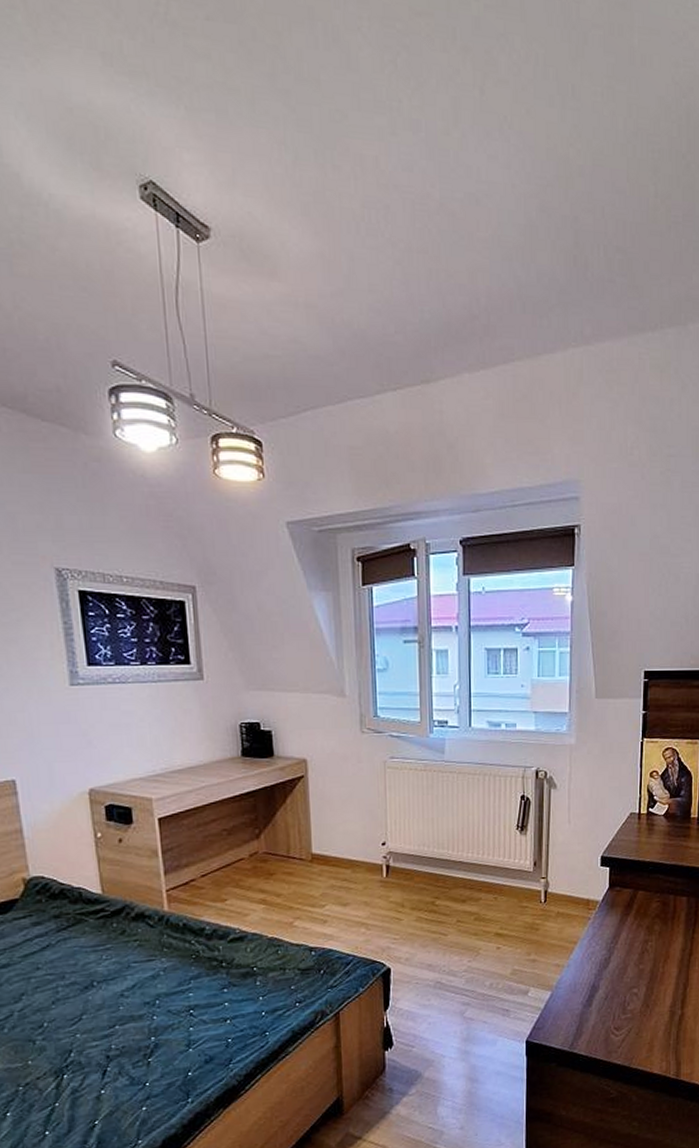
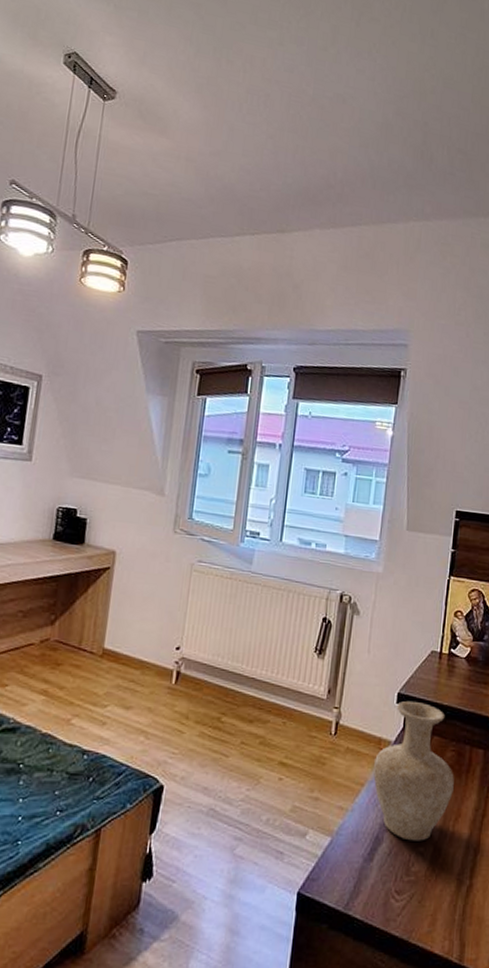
vase: none [584,862,661,985] -> present [373,700,454,841]

